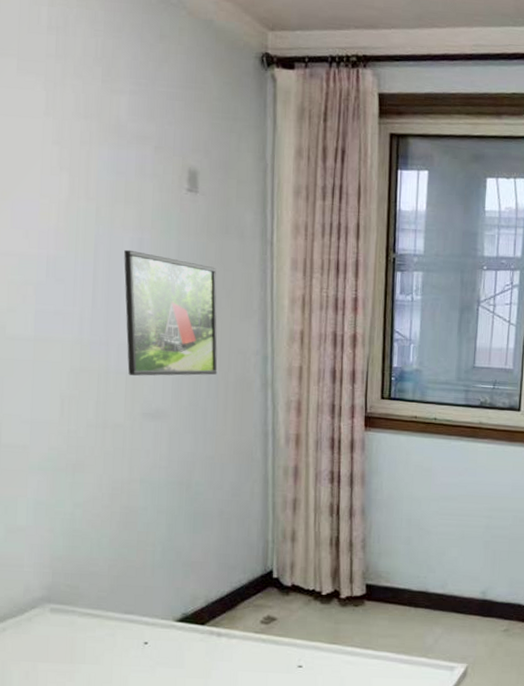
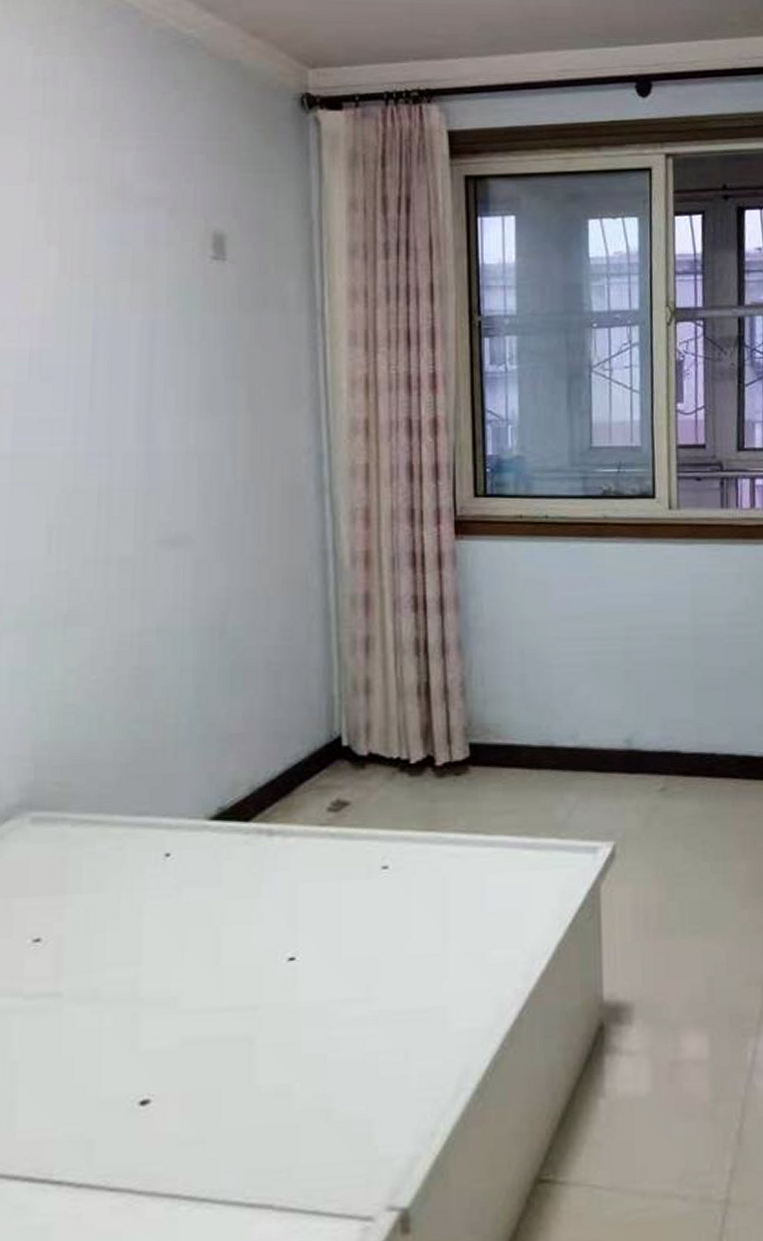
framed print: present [124,249,218,376] -> none [131,335,258,492]

